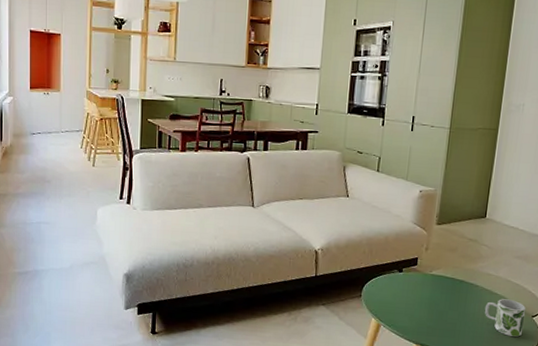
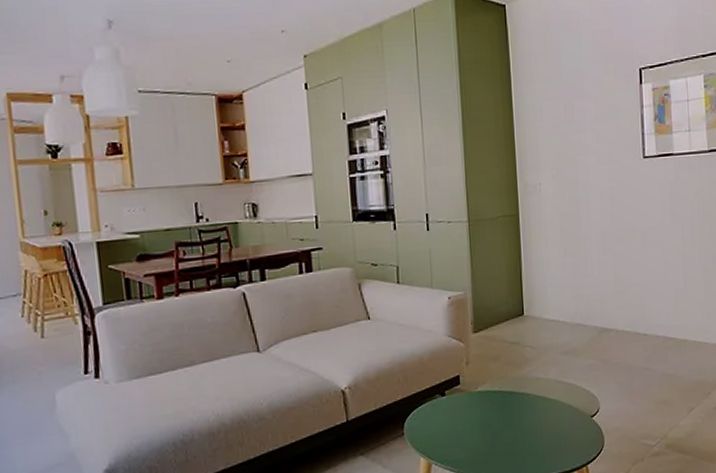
mug: present [484,299,526,337] -> none [541,402,584,445]

